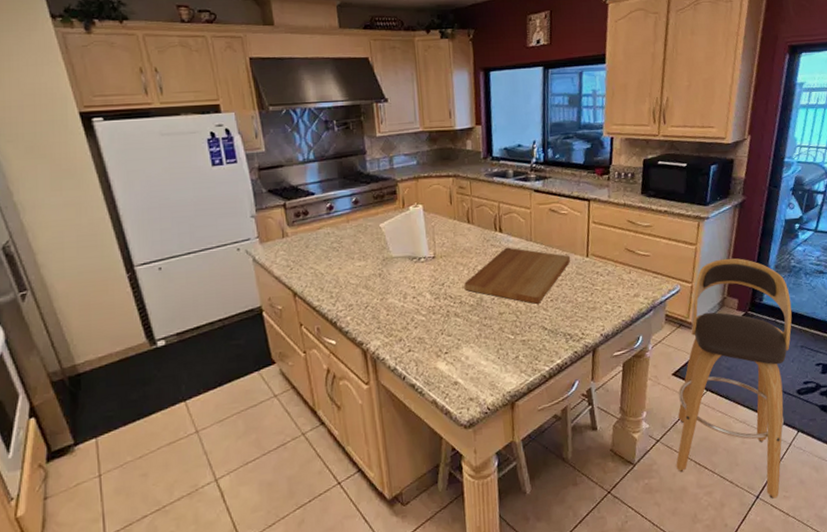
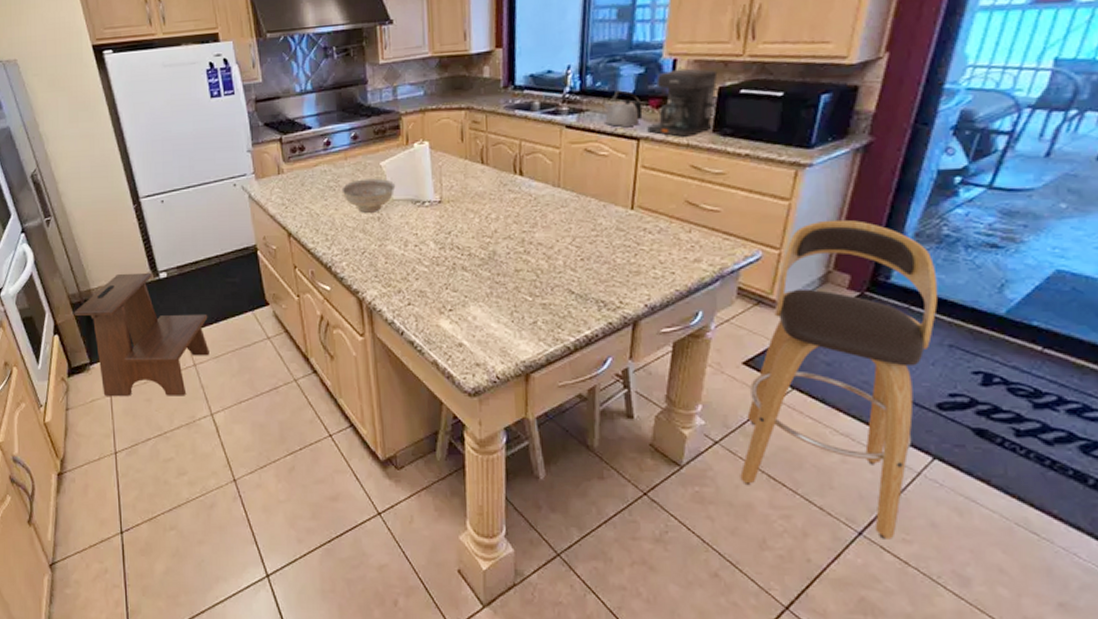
step stool: none [55,341,213,477] -> present [74,272,210,396]
decorative bowl: none [344,238,394,271] -> present [341,178,396,213]
cutting board: present [464,247,570,304] -> none [474,193,609,262]
kettle: none [561,161,592,191] -> present [602,90,643,128]
coffee maker: none [595,144,642,198] -> present [647,68,718,137]

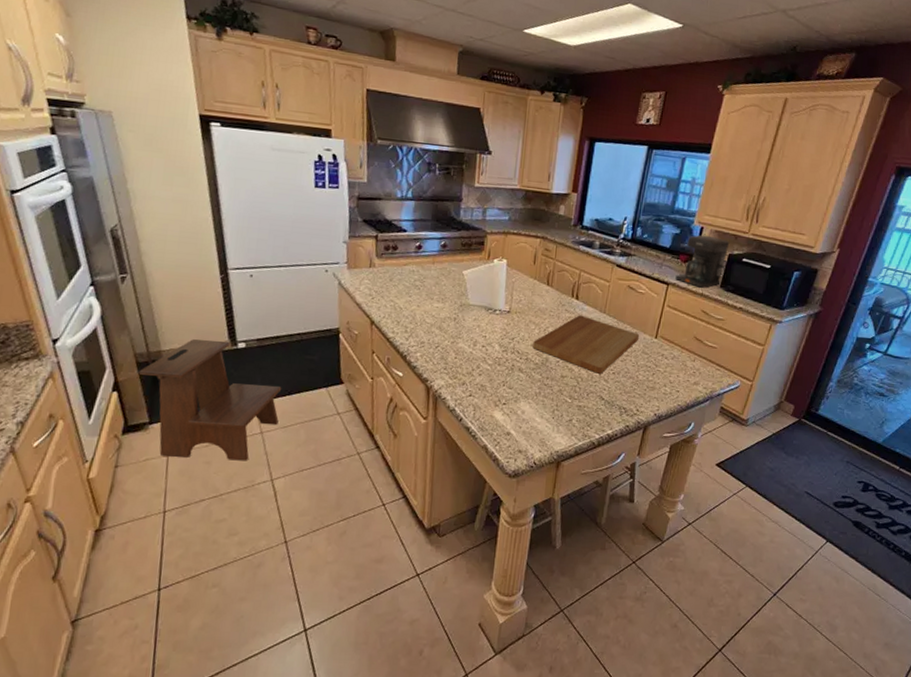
decorative bowl: present [341,178,396,213] -> none [425,283,474,313]
cutting board: none [474,193,609,262] -> present [532,315,639,374]
kettle: present [602,90,643,128] -> none [646,244,675,274]
bar stool: present [740,219,939,540] -> none [702,363,847,599]

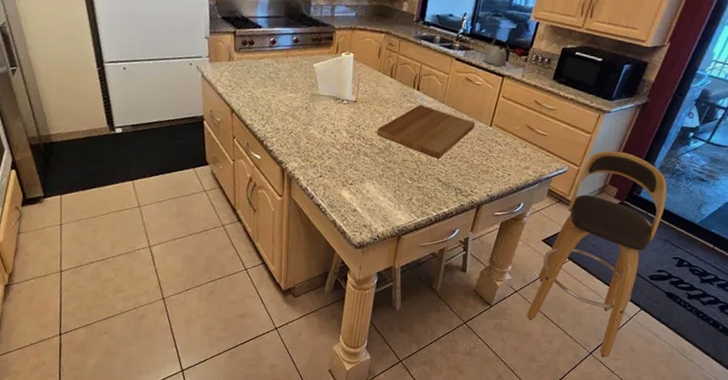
step stool: present [138,339,282,461] -> none [32,125,155,231]
kettle: none [646,244,675,274] -> present [483,38,511,67]
coffee maker: present [675,235,730,288] -> none [510,29,564,80]
bar stool: none [702,363,847,599] -> present [527,150,667,358]

